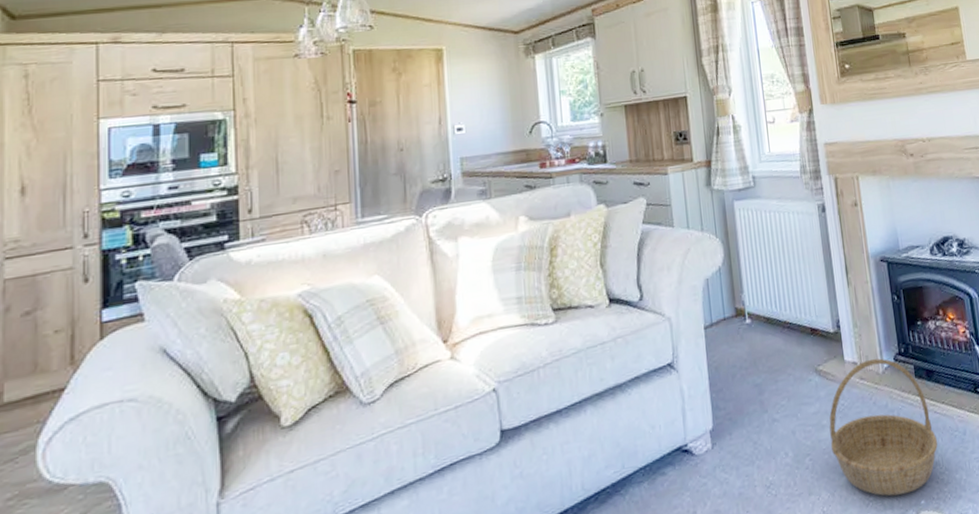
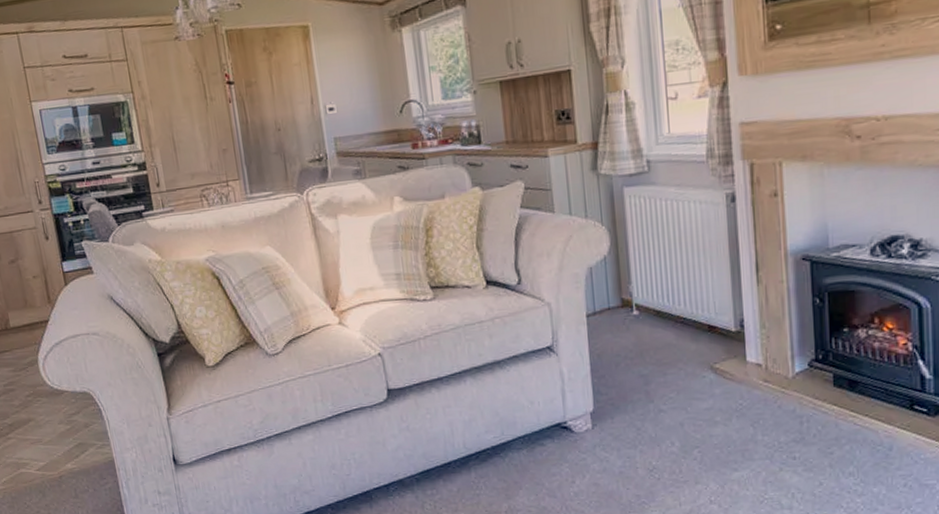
basket: present [829,358,938,496] -> none [723,363,855,498]

